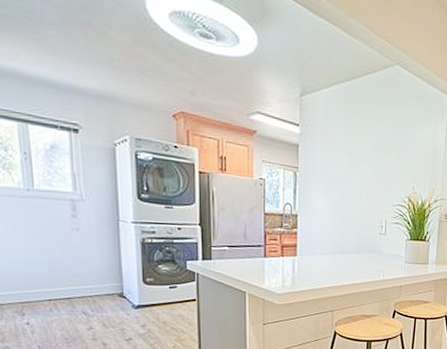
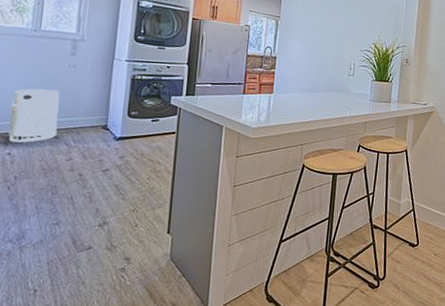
air purifier: none [19,255,73,312] -> present [8,88,60,143]

